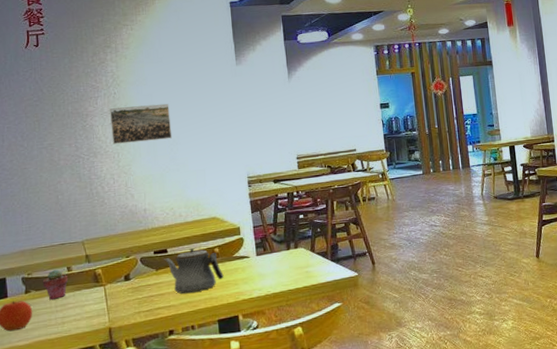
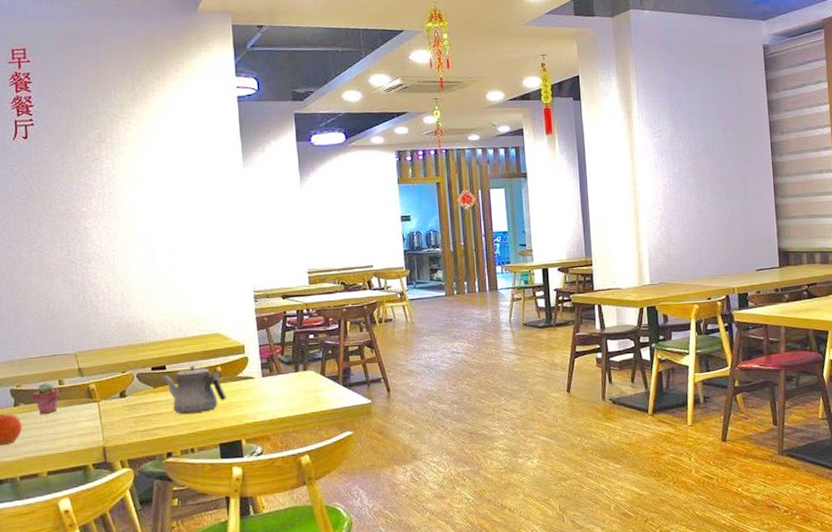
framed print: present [110,103,173,144] -> none [105,207,173,250]

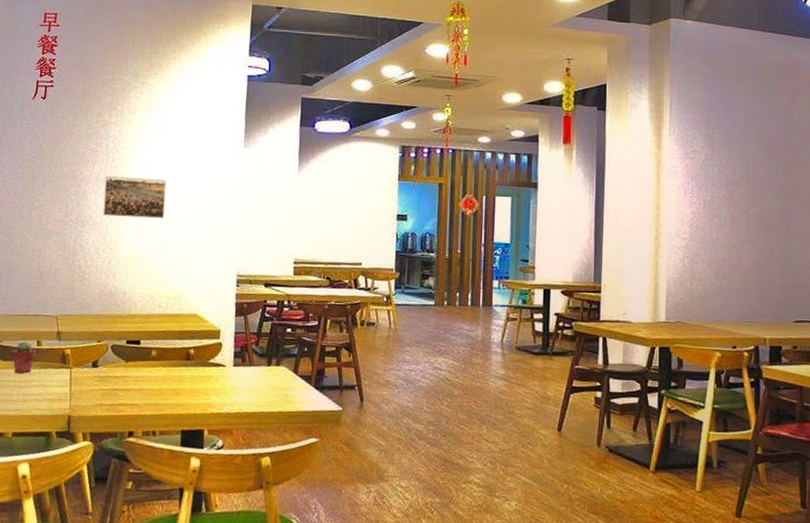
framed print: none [105,207,173,250] -> present [102,175,167,219]
teapot: present [161,366,226,414] -> none [134,345,195,395]

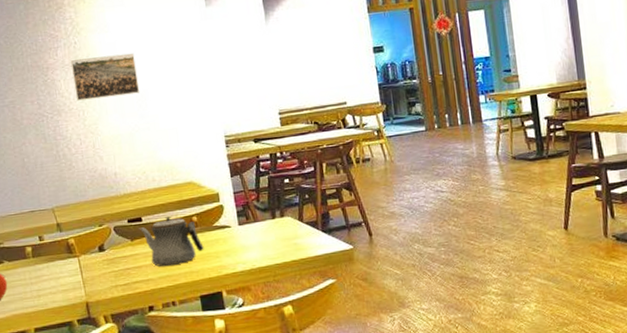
potted succulent: present [10,341,37,374] -> none [14,239,41,271]
teapot: none [134,345,195,395] -> present [137,217,204,267]

